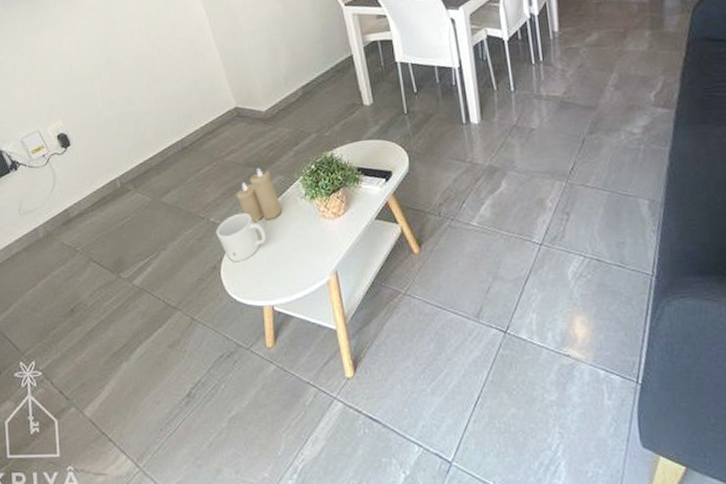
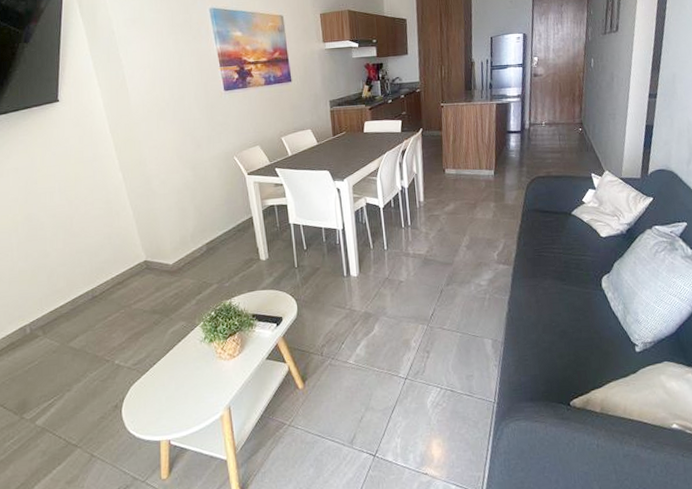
mug: present [216,212,267,263] -> none [119,355,167,401]
candle: present [236,167,282,223] -> none [140,314,183,365]

